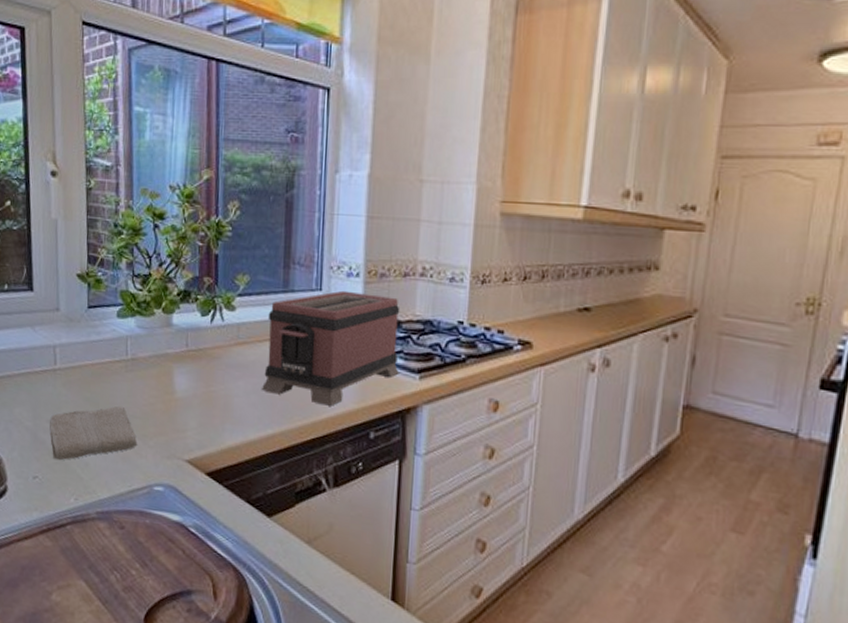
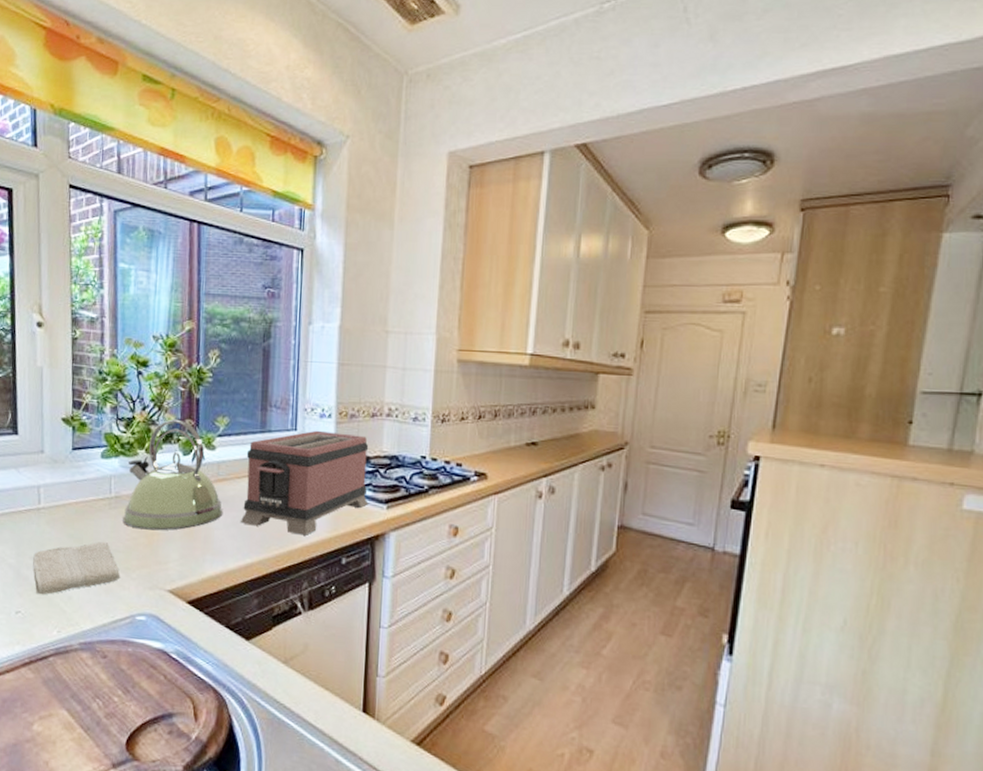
kettle: none [139,276,244,396] -> present [123,419,223,531]

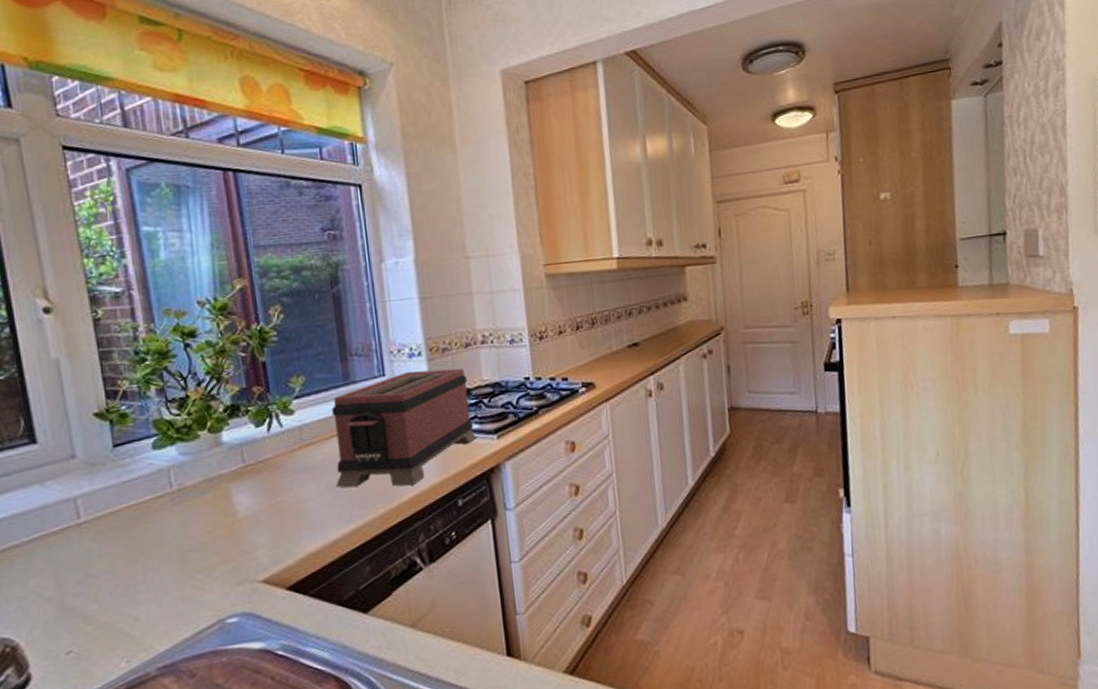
washcloth: present [32,542,121,595] -> none [79,544,199,626]
kettle: present [123,419,223,531] -> none [187,388,315,521]

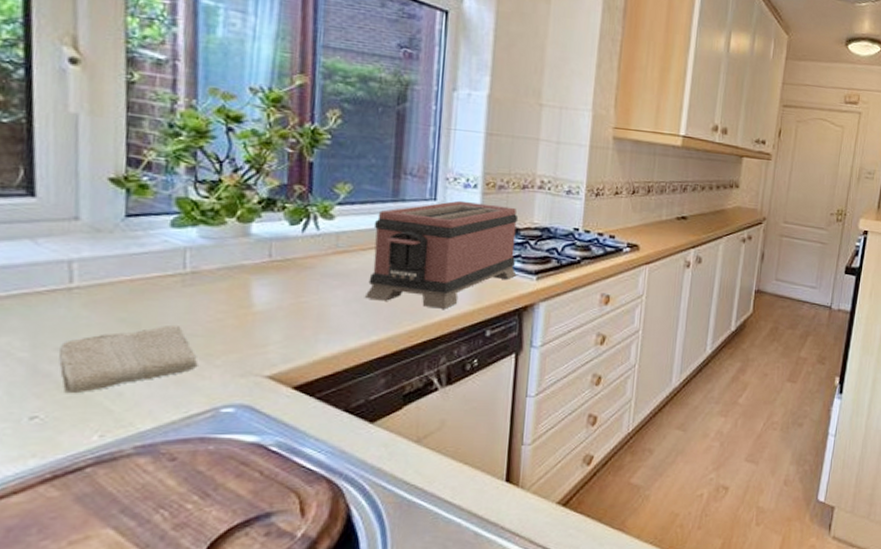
washcloth: none [79,544,199,626] -> present [58,326,198,394]

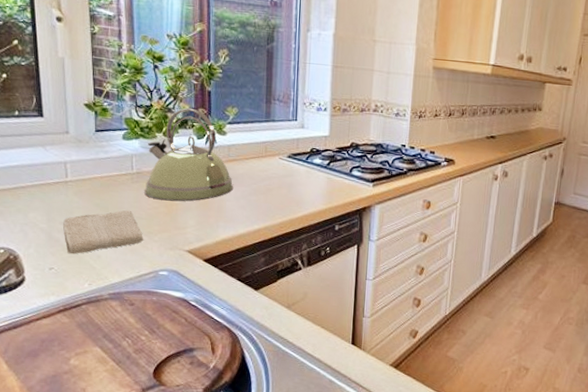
kettle: none [202,184,343,310] -> present [144,108,234,202]
toaster: present [364,200,519,309] -> none [248,121,358,207]

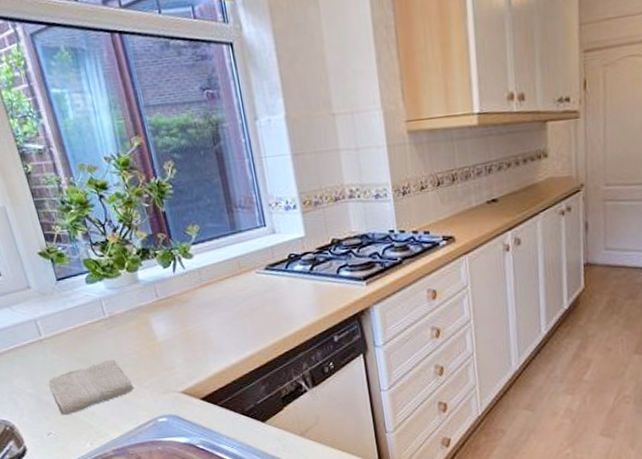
kettle: present [144,108,234,202] -> none [112,234,215,343]

